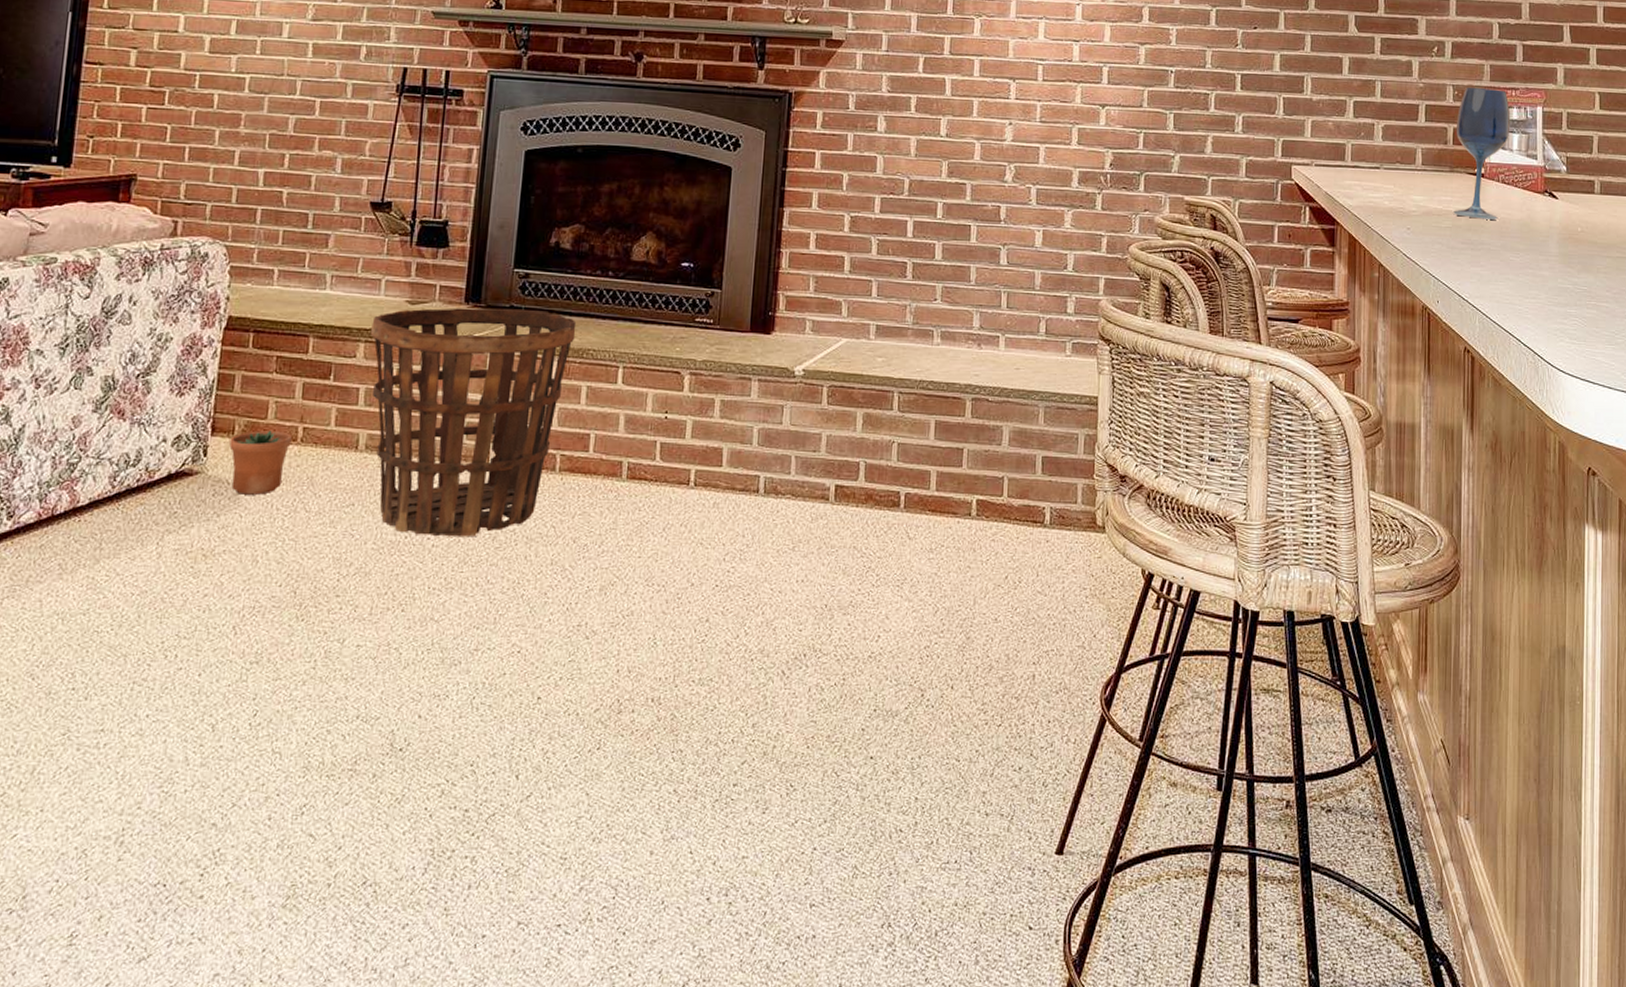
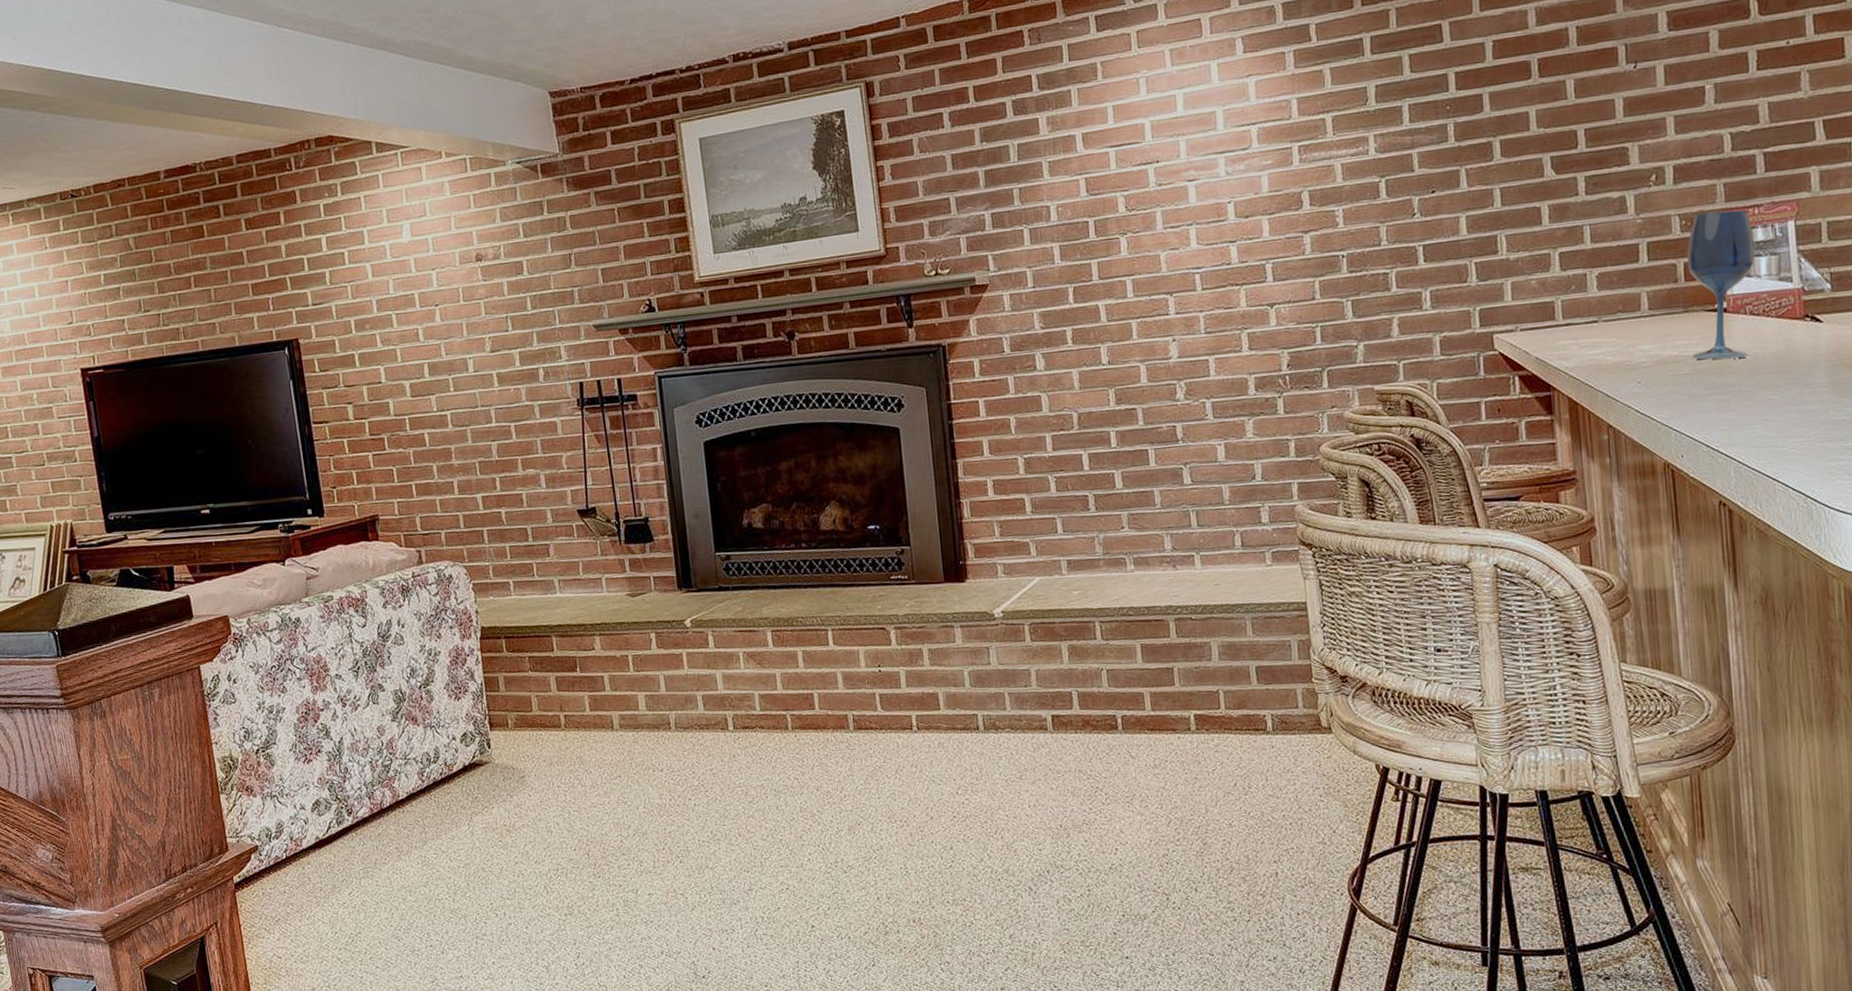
planter: present [229,430,293,495] -> none [506,720,558,777]
basket: present [369,307,577,537] -> none [601,587,783,797]

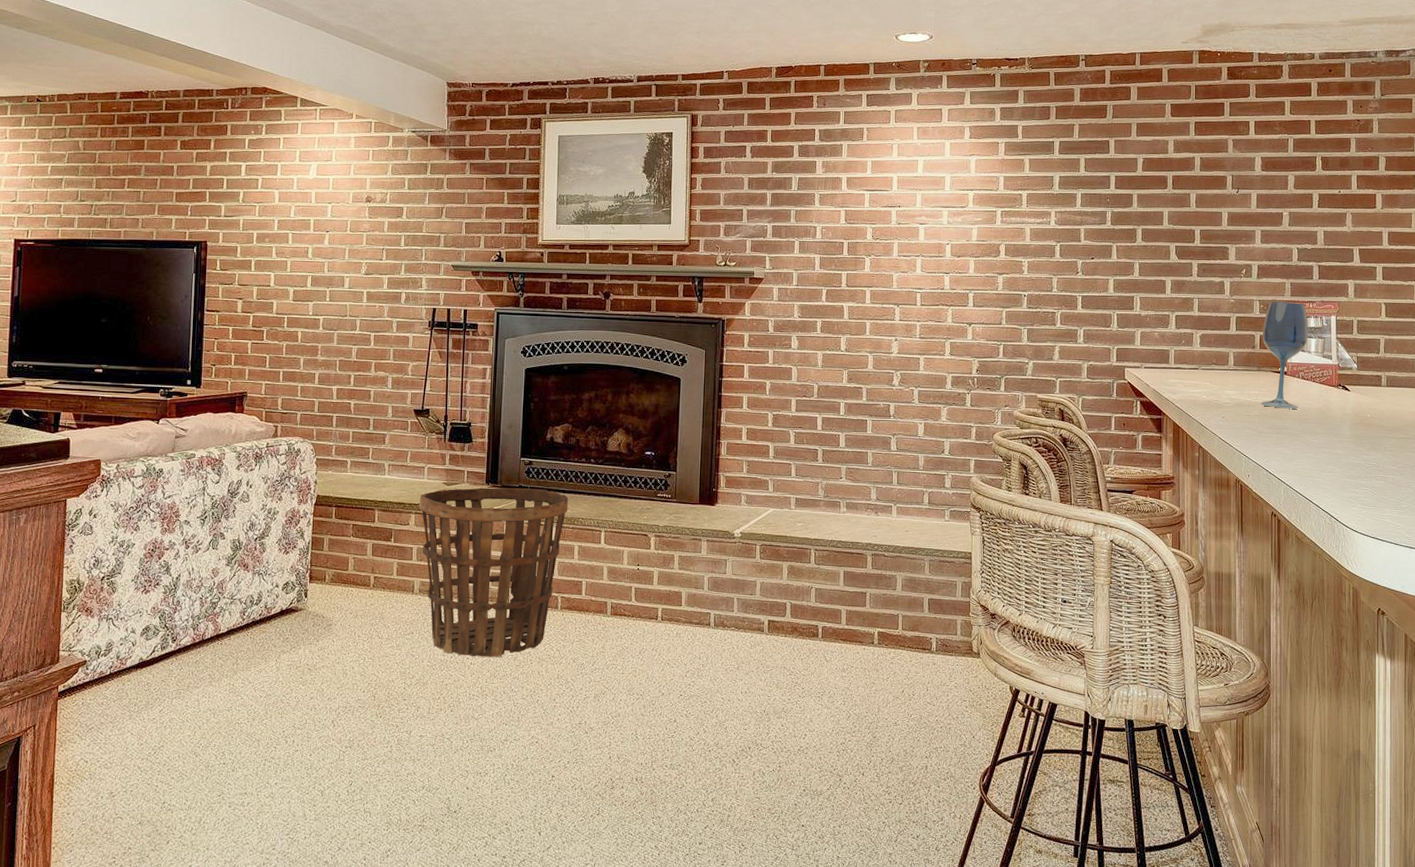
basket: none [601,587,783,797] -> present [418,487,569,658]

